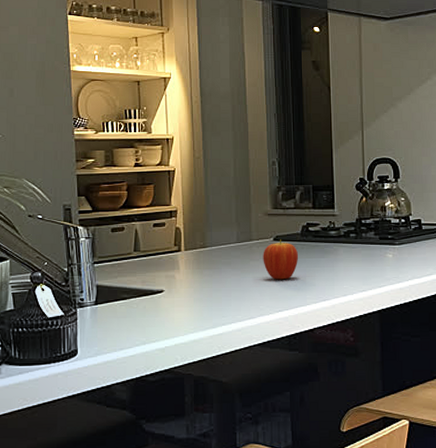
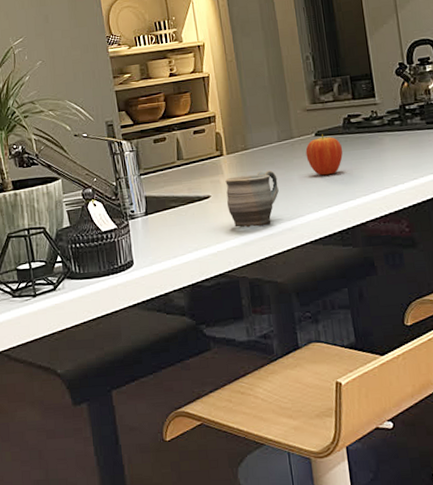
mug: none [180,269,233,325] -> present [225,170,279,228]

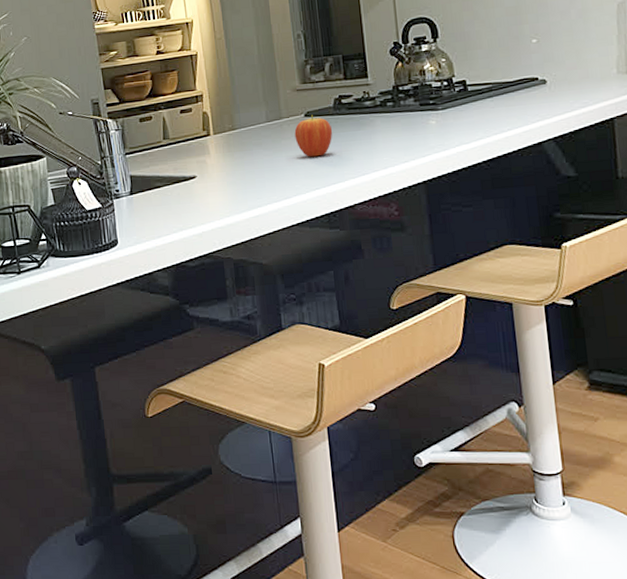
mug: present [225,170,279,228] -> none [212,151,266,209]

